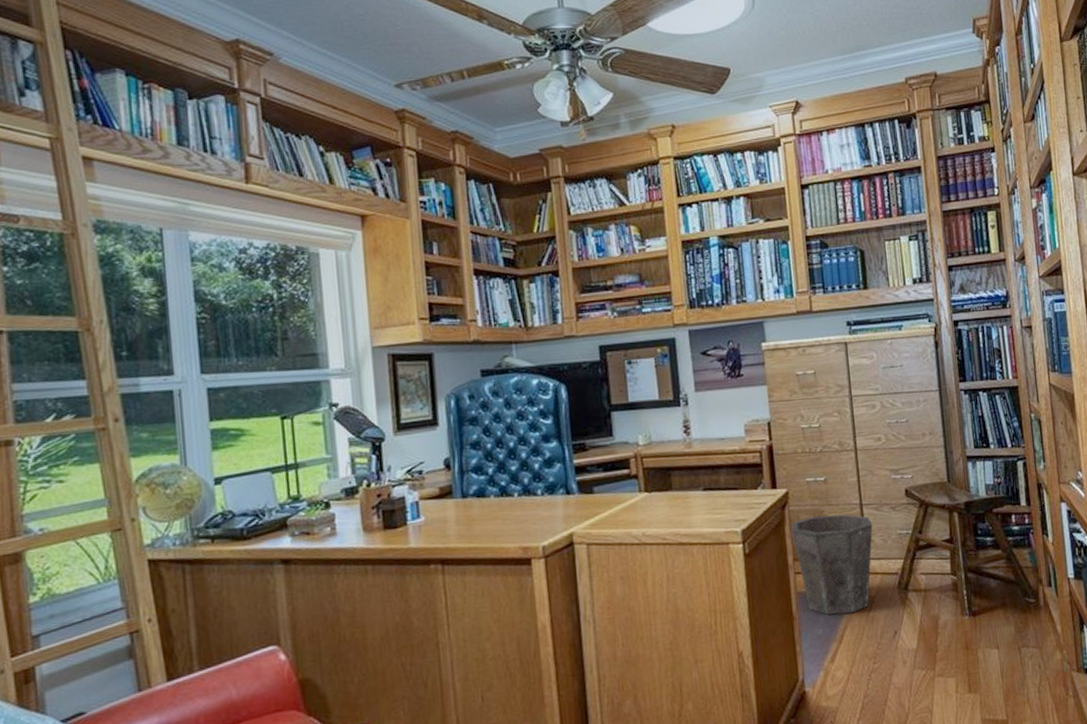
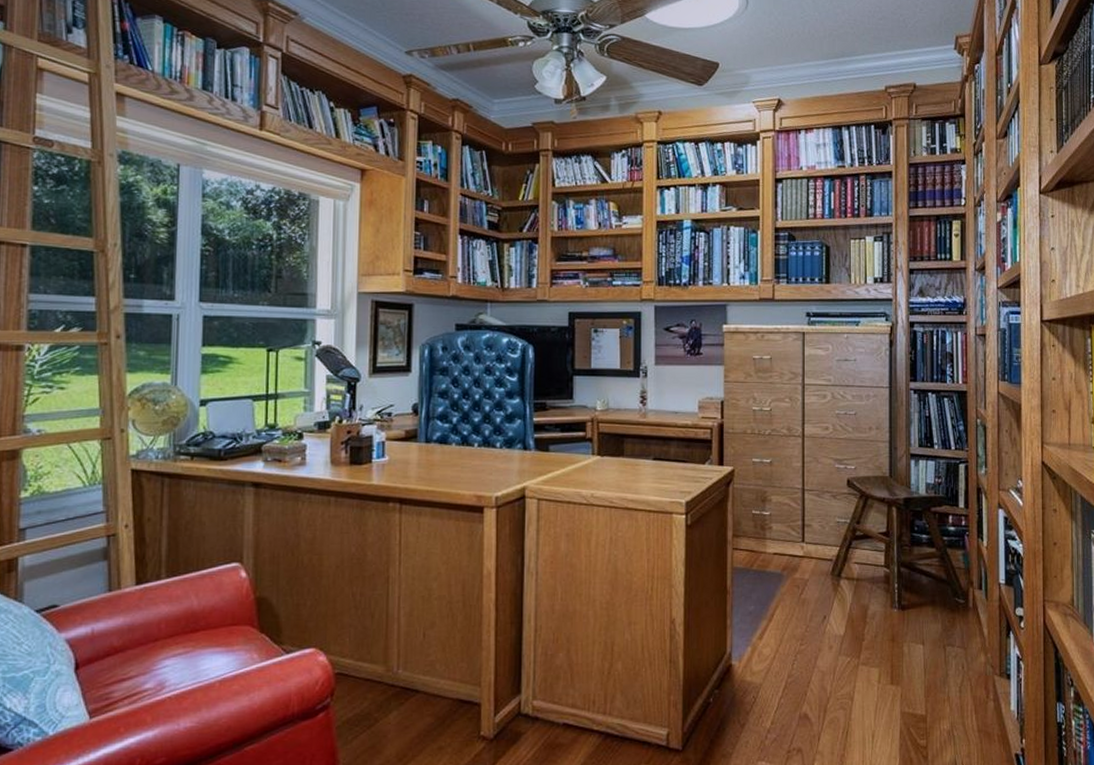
waste bin: present [790,514,873,615] -> none [733,496,813,594]

